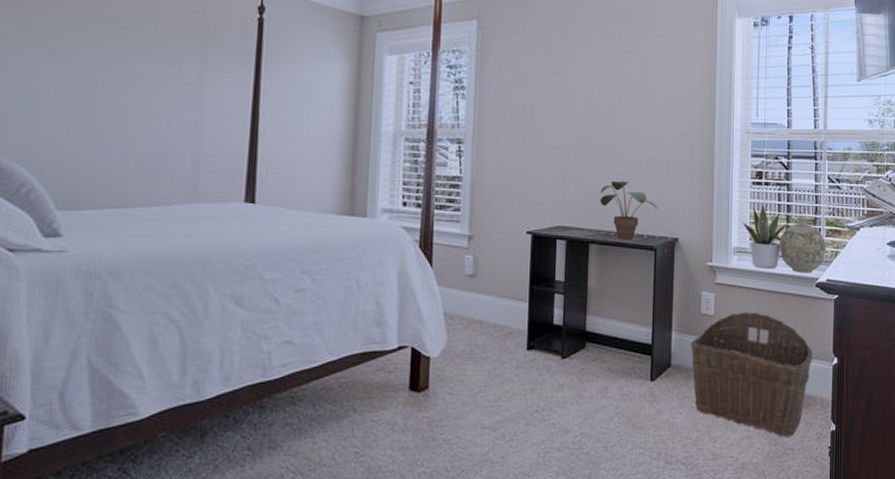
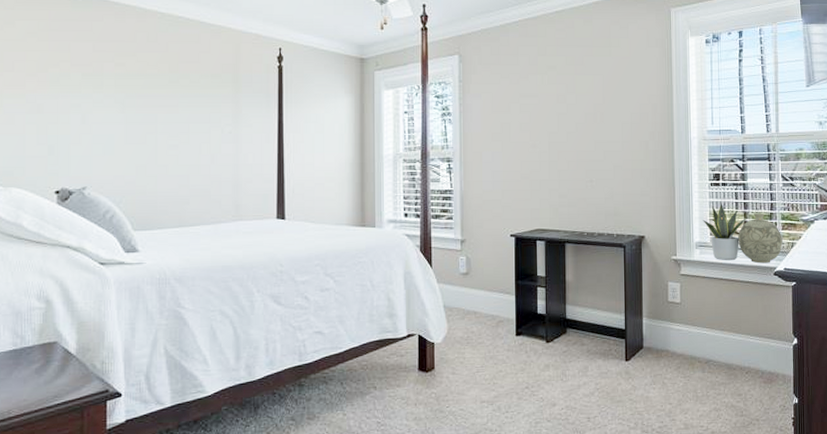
potted plant: present [599,180,658,240] -> none [572,187,625,239]
wicker basket: present [691,312,813,437] -> none [660,299,774,409]

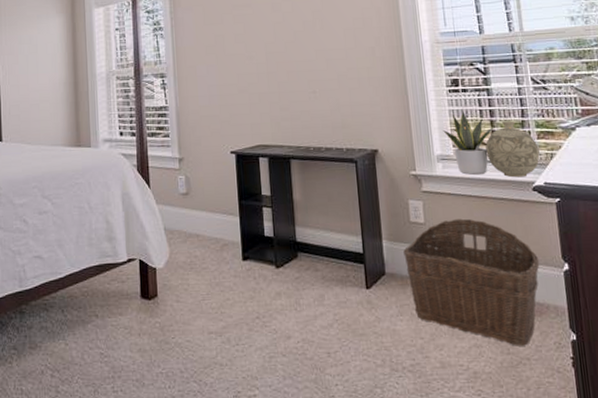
wicker basket: none [660,299,774,409] -> present [403,218,540,346]

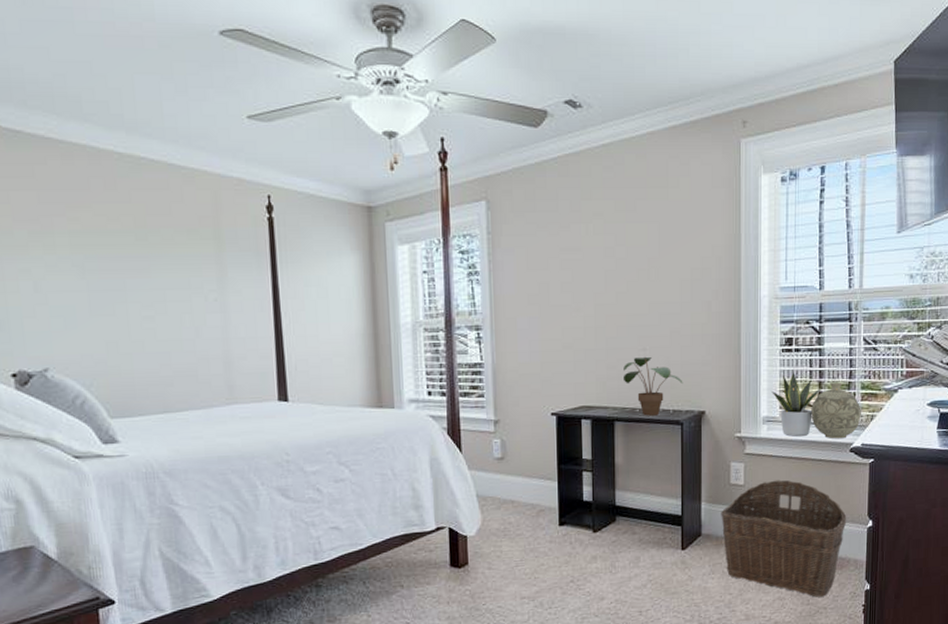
potted plant: none [295,98,354,154] -> present [622,356,683,416]

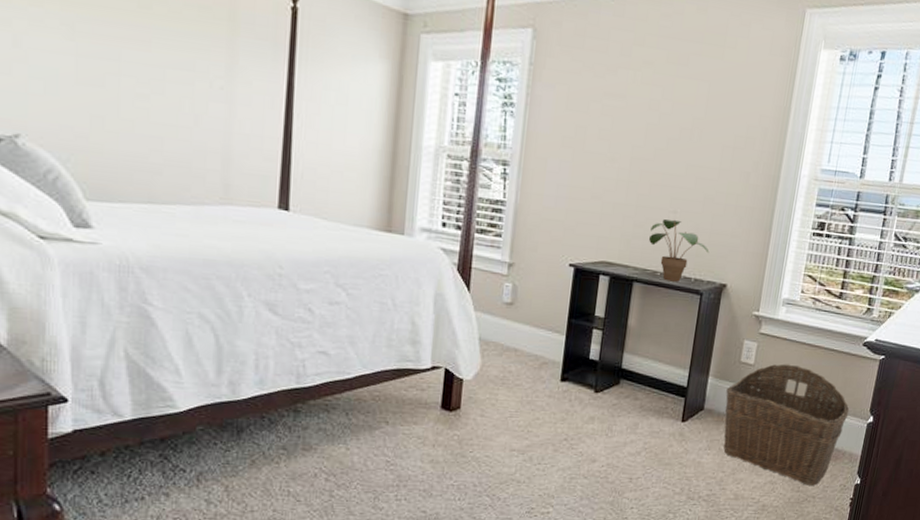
potted plant: present [772,371,824,438] -> none [796,256,848,325]
decorative vase: present [811,382,861,439] -> none [831,273,881,332]

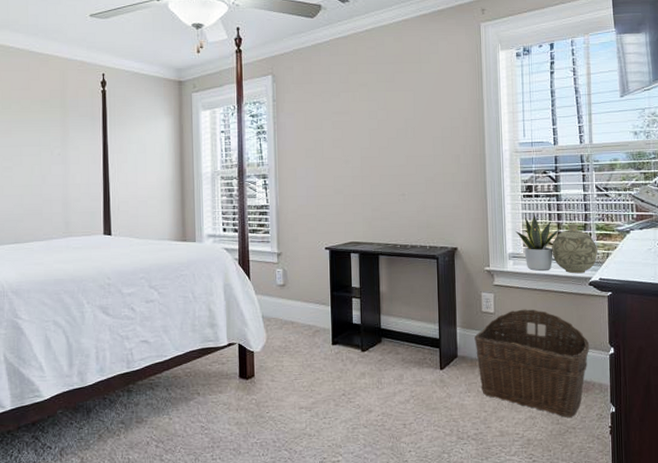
potted plant: present [648,219,709,282] -> none [385,200,438,251]
potted plant: none [796,256,848,325] -> present [516,214,562,272]
decorative vase: none [831,273,881,332] -> present [552,224,598,274]

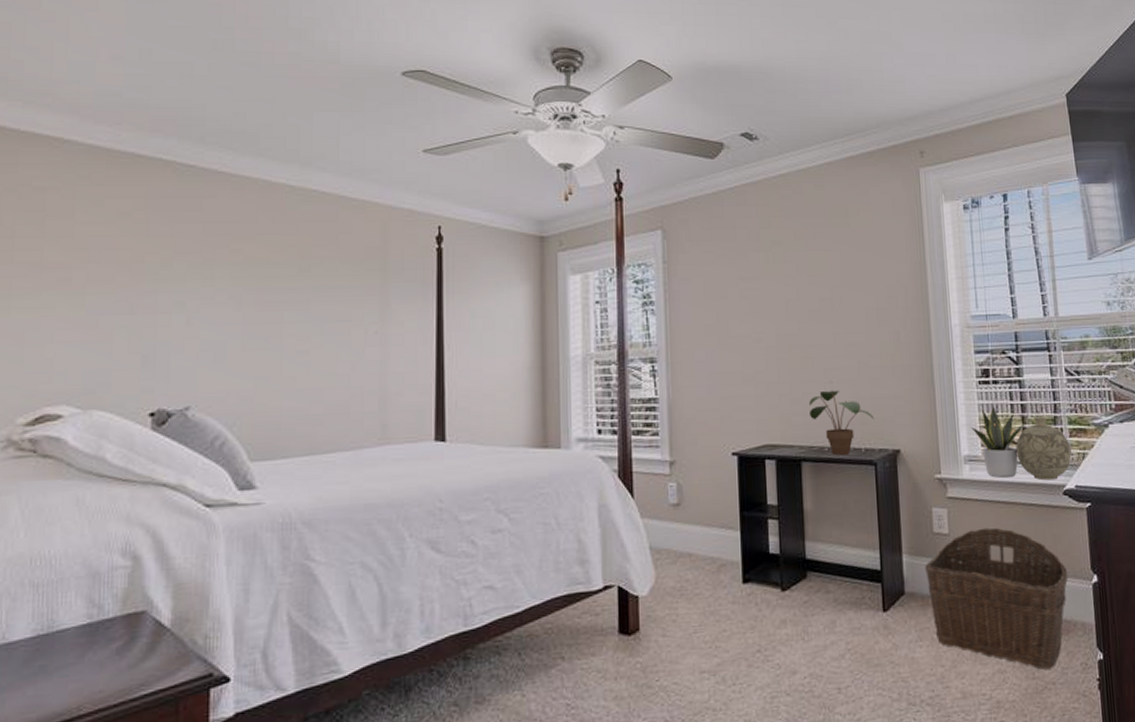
potted plant: none [385,200,438,251] -> present [808,390,875,456]

